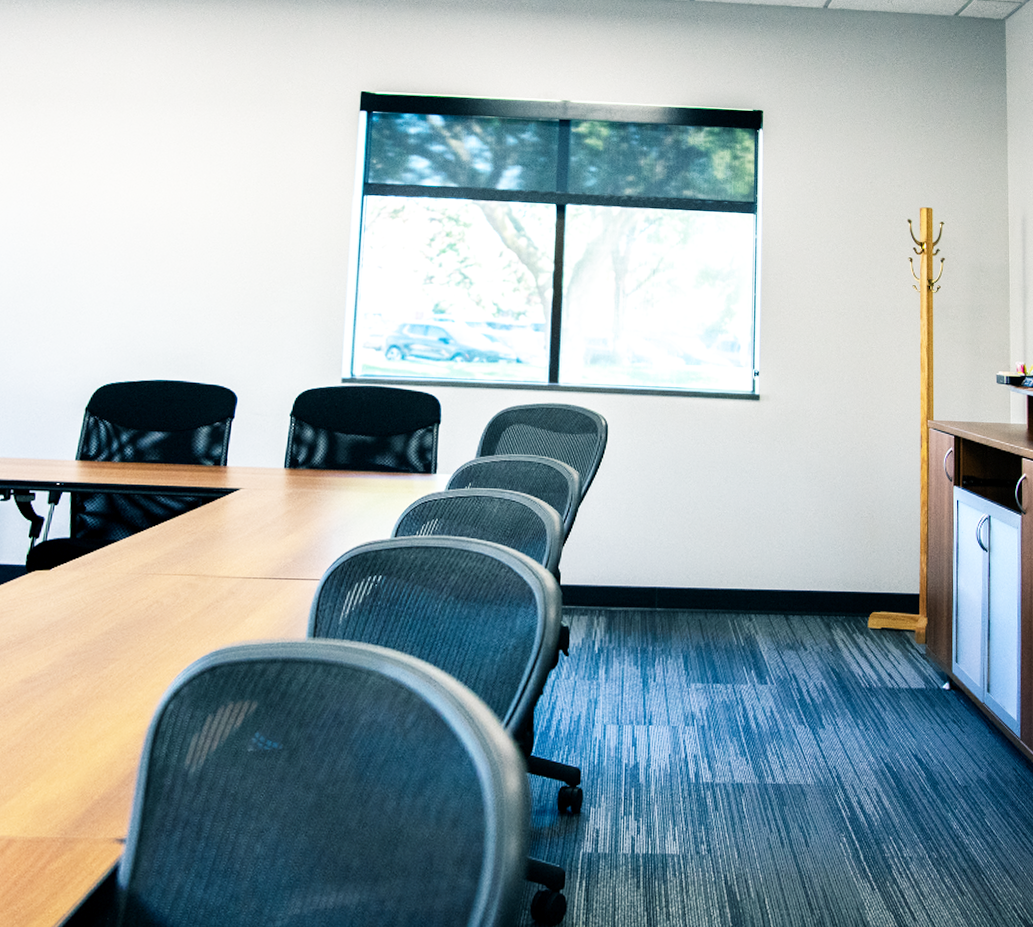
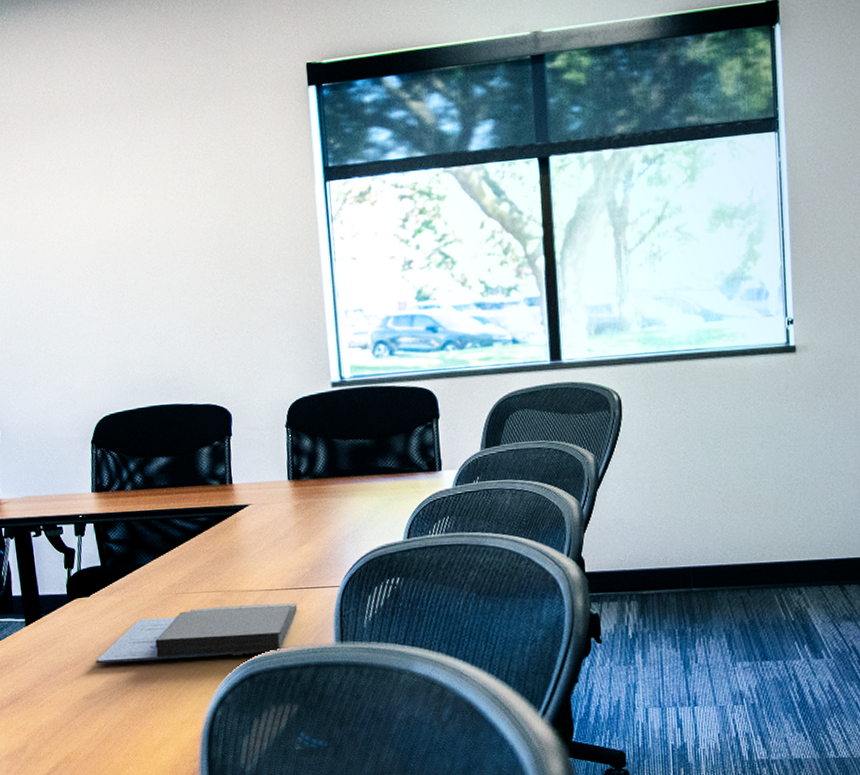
notebook: none [43,591,273,646] -> present [95,603,297,664]

